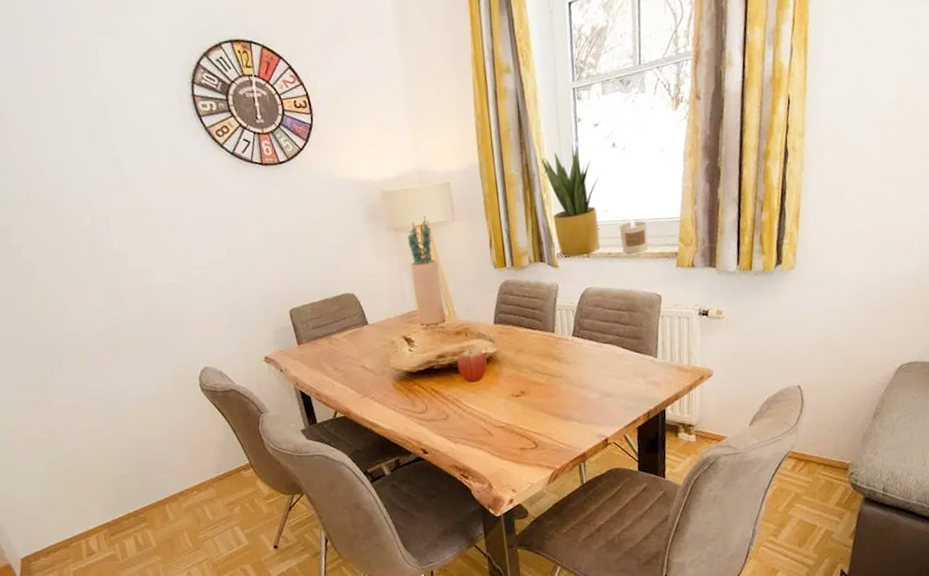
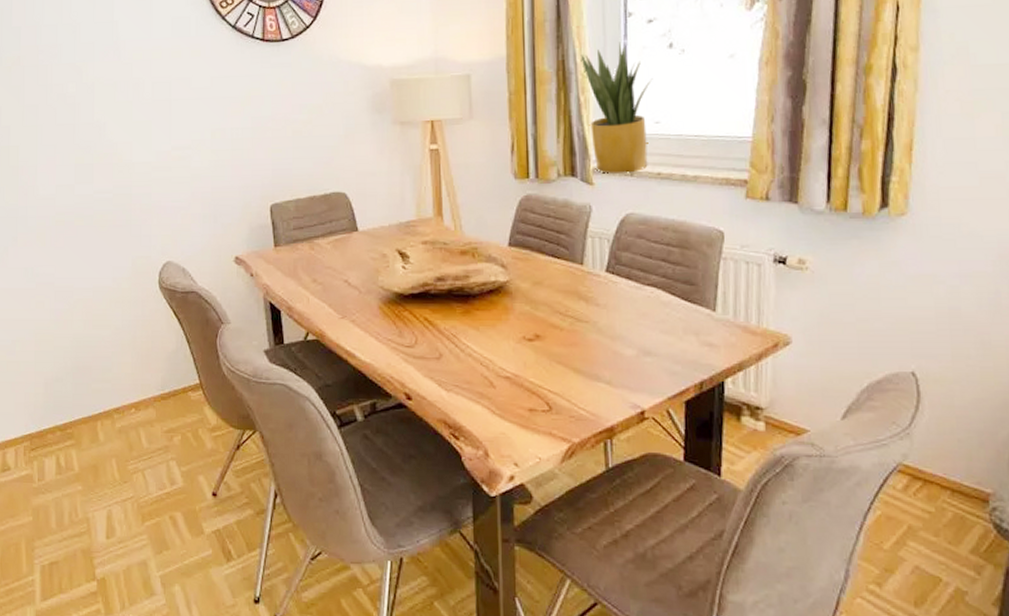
vase: present [407,216,446,326] -> none [414,111,450,240]
fruit: present [456,349,487,383] -> none [459,274,496,316]
candle: present [619,218,649,254] -> none [672,134,710,177]

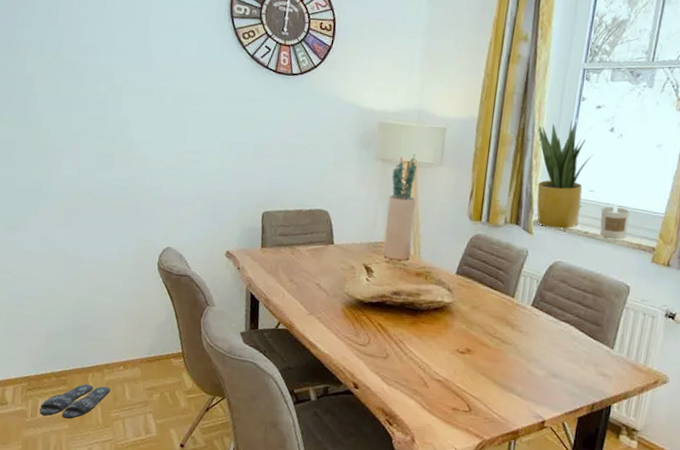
slippers: none [47,434,125,478] -> present [39,384,111,419]
vase: none [414,111,450,240] -> present [383,154,418,261]
candle: none [672,134,710,177] -> present [599,204,630,240]

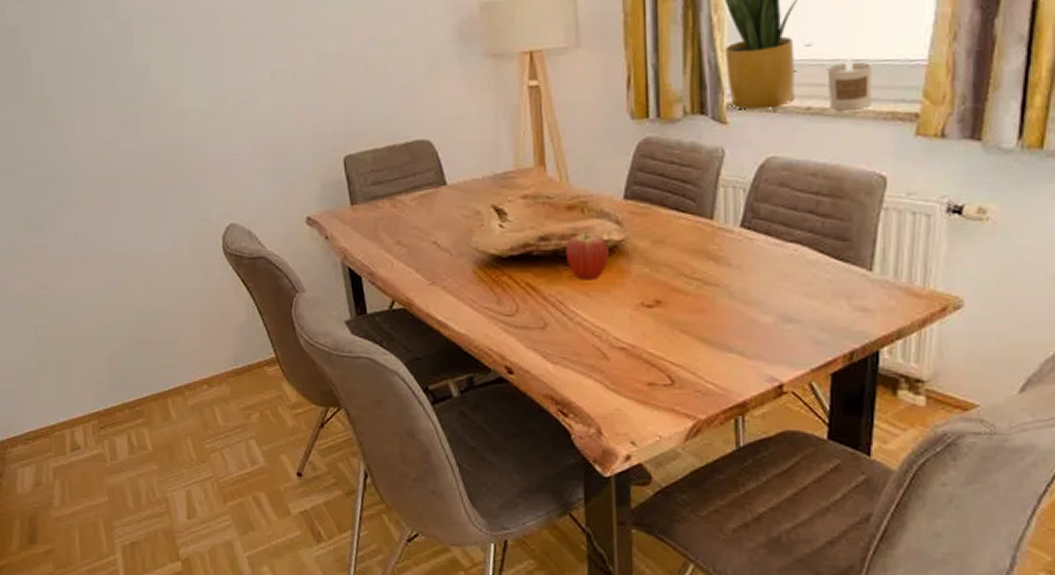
slippers: present [39,384,111,419] -> none [119,412,199,458]
vase: present [383,154,418,261] -> none [511,39,555,194]
fruit: none [409,293,441,328] -> present [565,232,609,280]

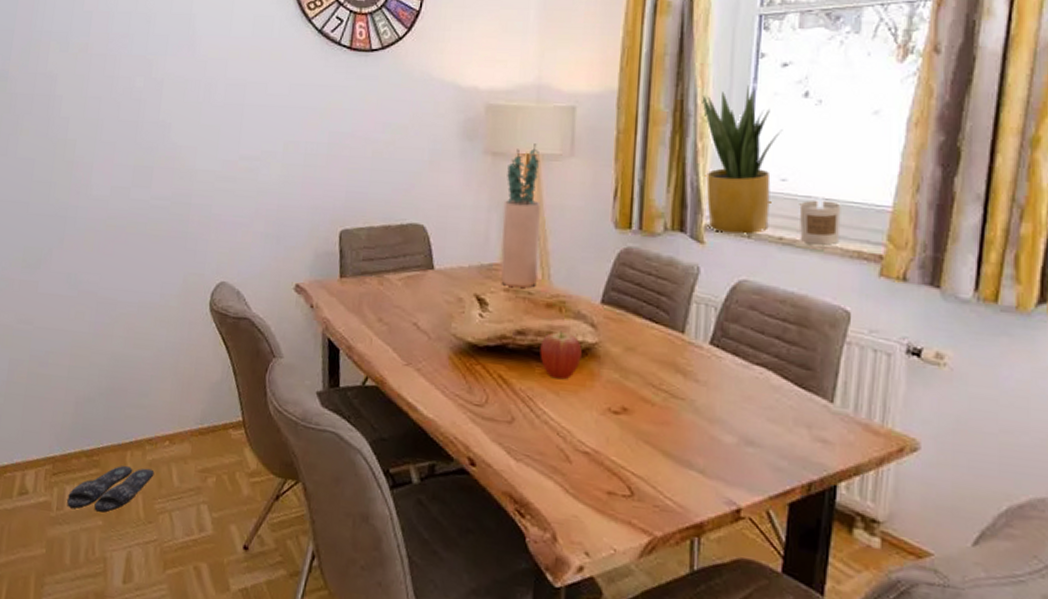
slippers: none [119,412,199,458] -> present [67,465,155,512]
vase: none [511,39,555,194] -> present [501,143,541,289]

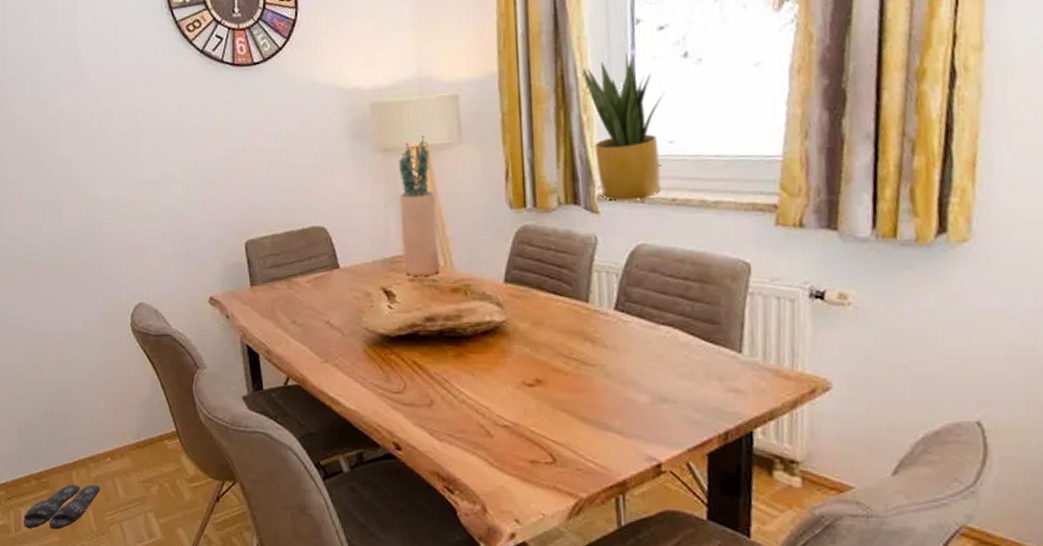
fruit: present [540,331,582,380] -> none [450,313,491,360]
candle: present [799,196,841,246] -> none [689,154,733,203]

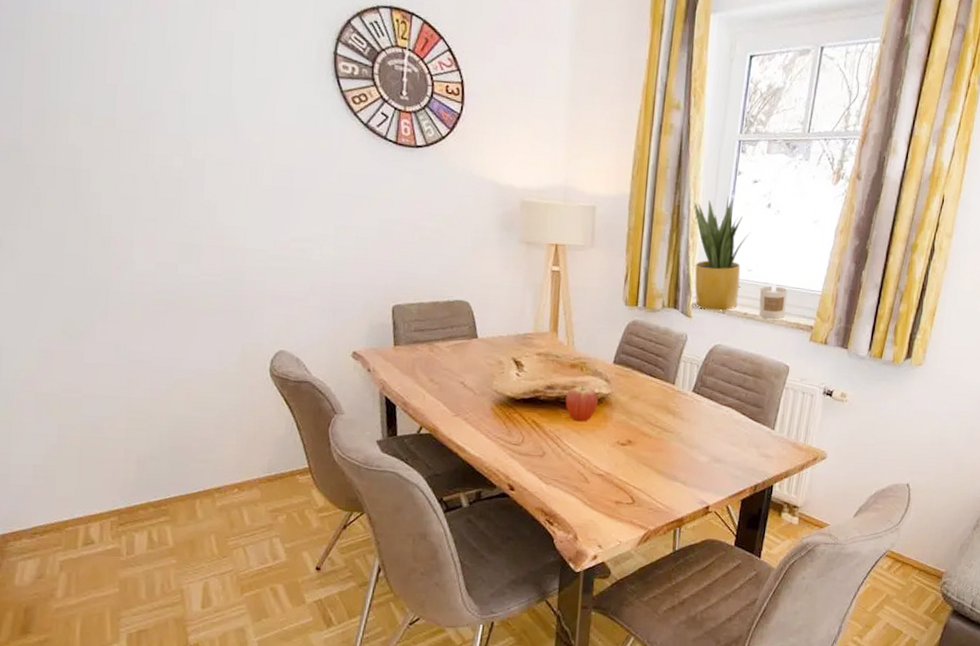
slippers: present [24,483,101,529] -> none [137,511,225,553]
vase: present [399,135,440,277] -> none [534,236,567,353]
fruit: none [450,313,491,360] -> present [565,385,598,422]
candle: none [689,154,733,203] -> present [758,283,788,320]

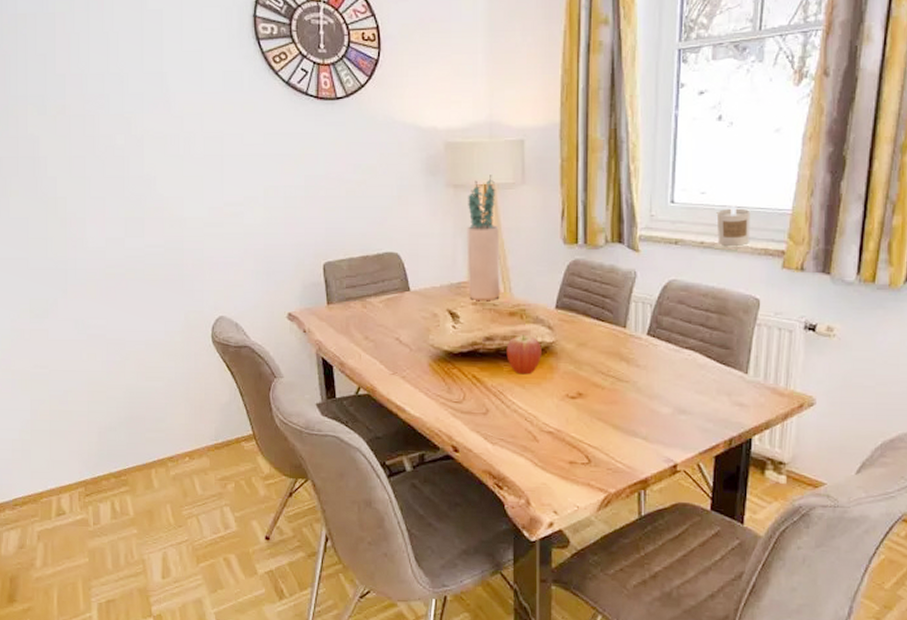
vase: none [534,236,567,353] -> present [467,175,500,302]
planter: present [694,196,751,311] -> none [632,112,701,241]

